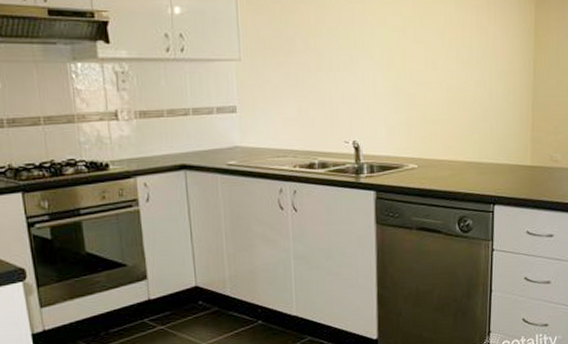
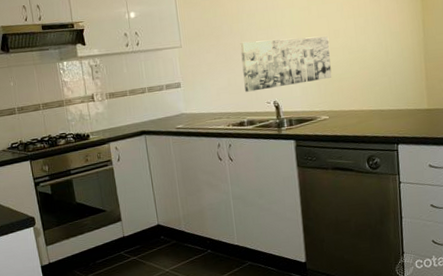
wall art: none [316,63,425,126] -> present [240,36,332,92]

